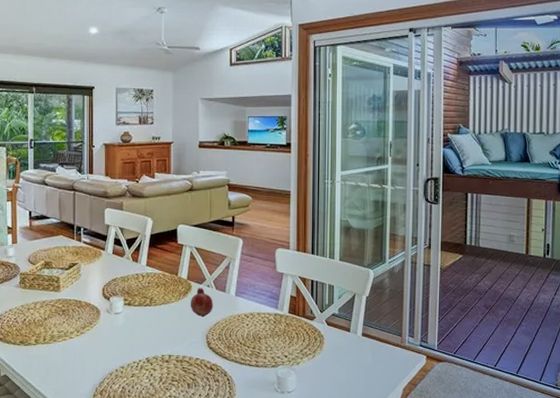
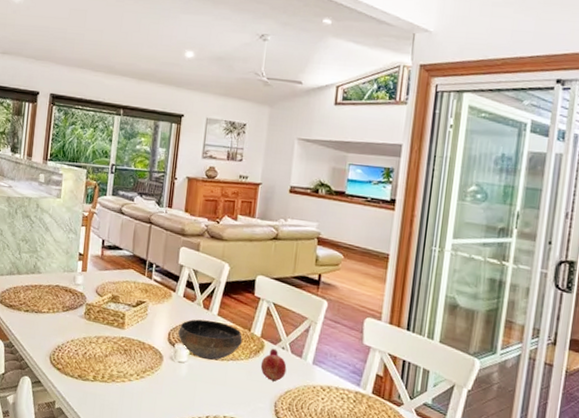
bowl: none [112,271,171,306] -> present [178,319,243,360]

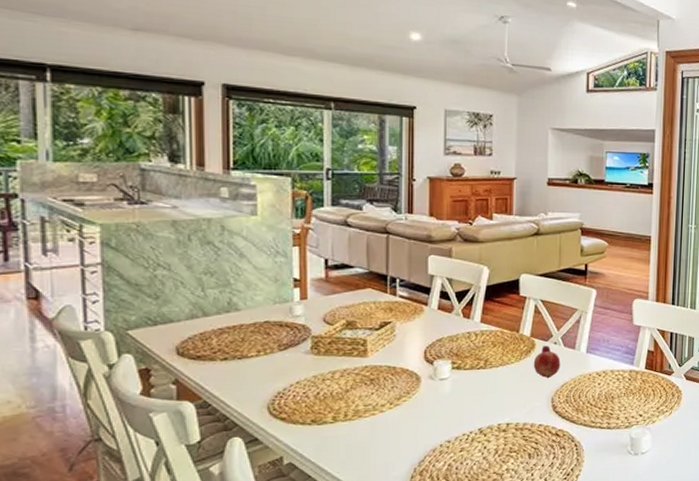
bowl: present [178,319,243,360] -> none [436,328,511,370]

